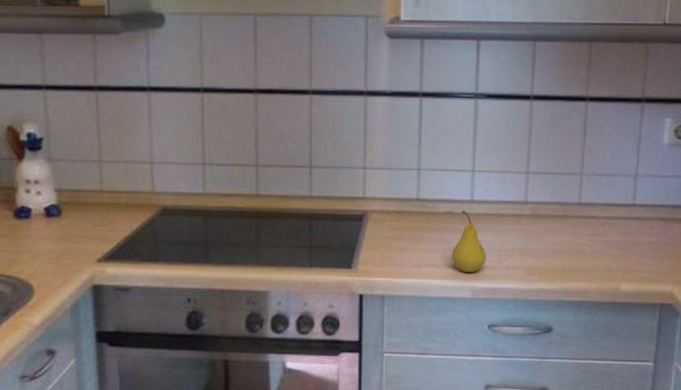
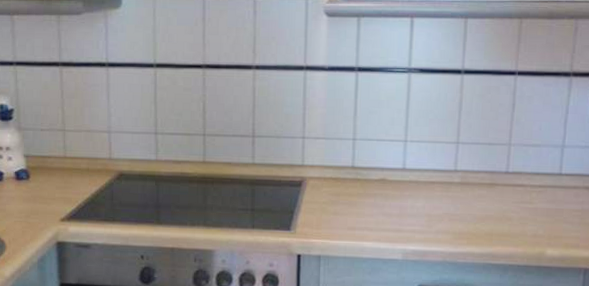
fruit: present [451,211,486,273] -> none [384,178,417,237]

